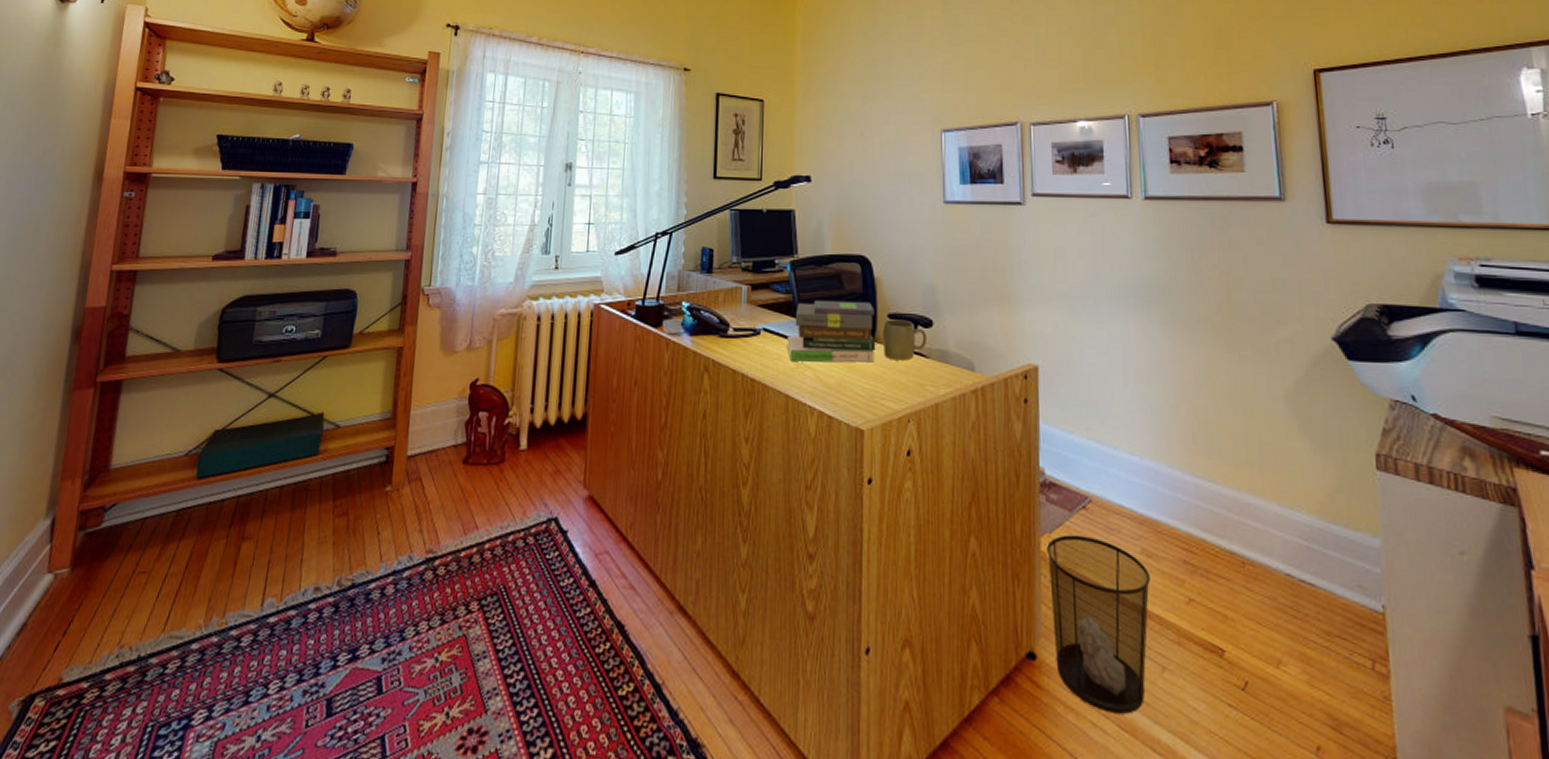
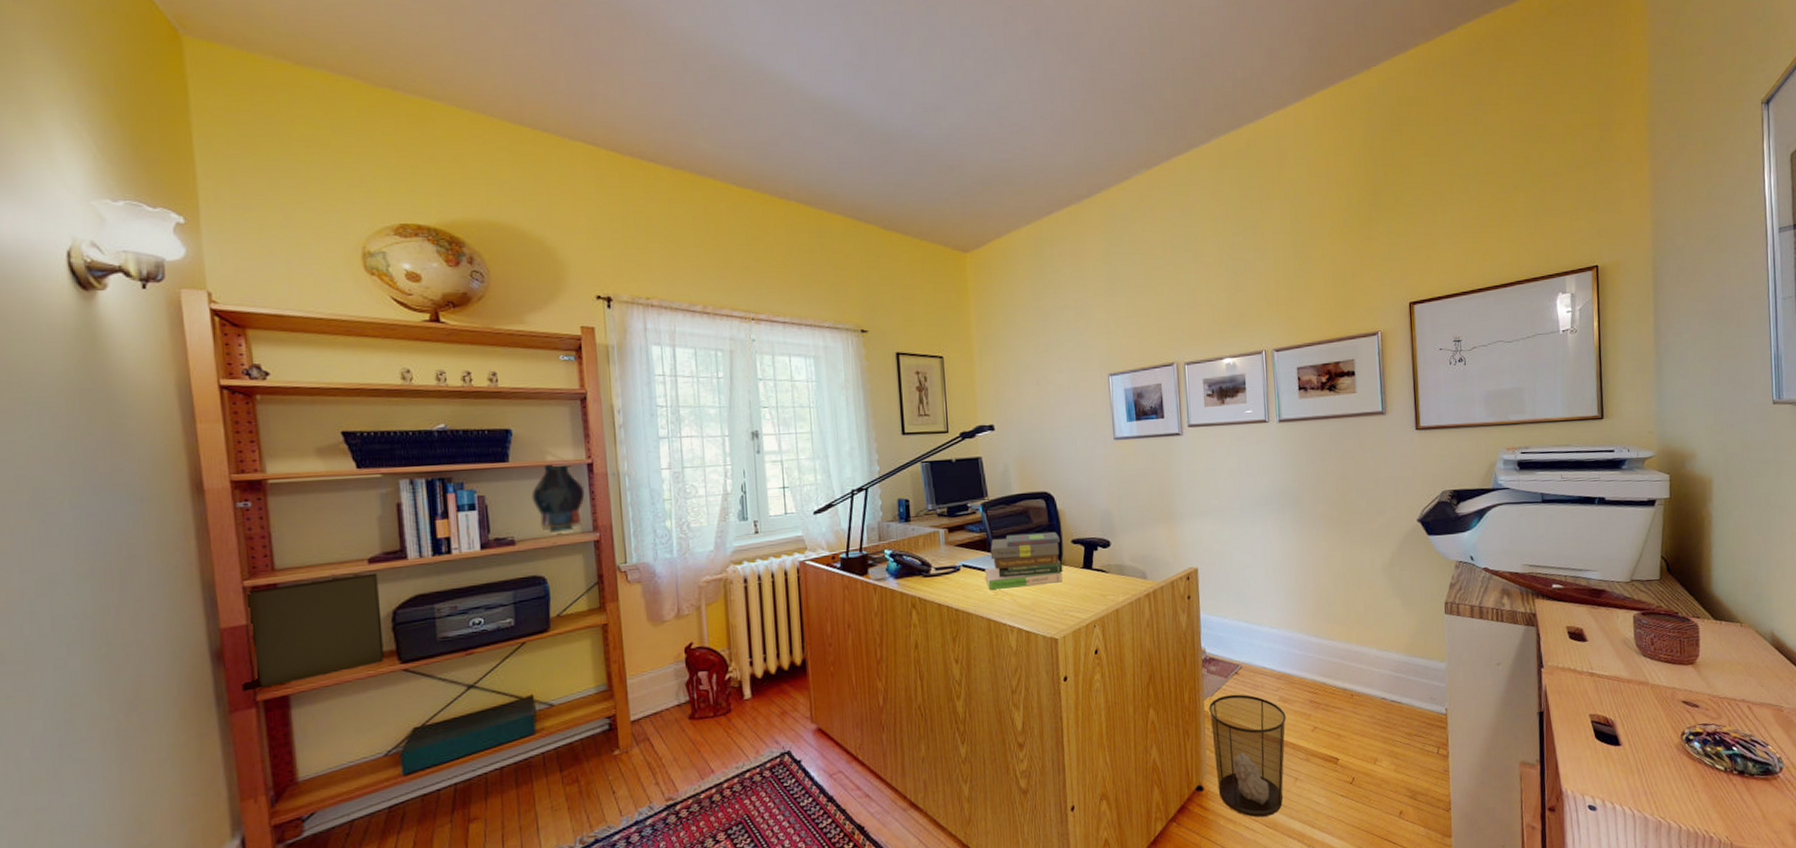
binder: none [87,269,217,371] -> present [242,573,384,692]
vase: none [358,178,406,248] -> present [531,463,585,533]
mug: present [882,319,926,361] -> none [1068,543,1106,578]

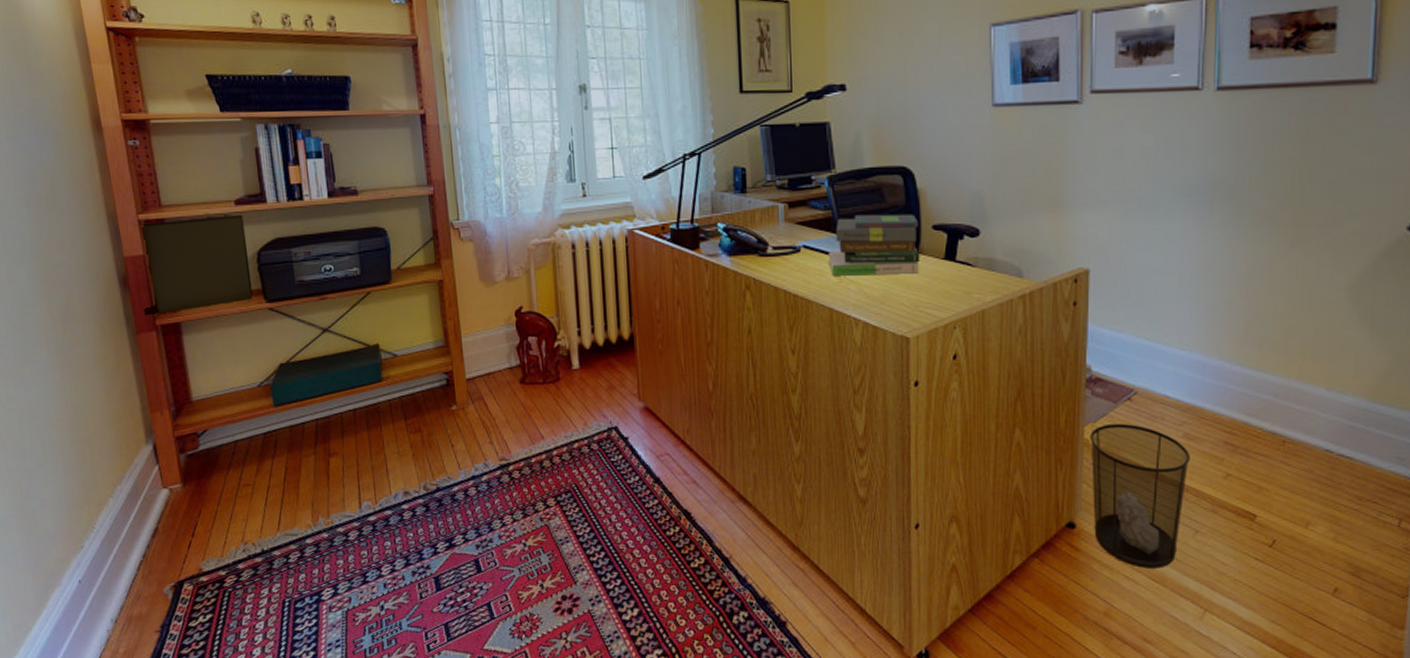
vase: present [531,463,585,533] -> none [370,112,419,184]

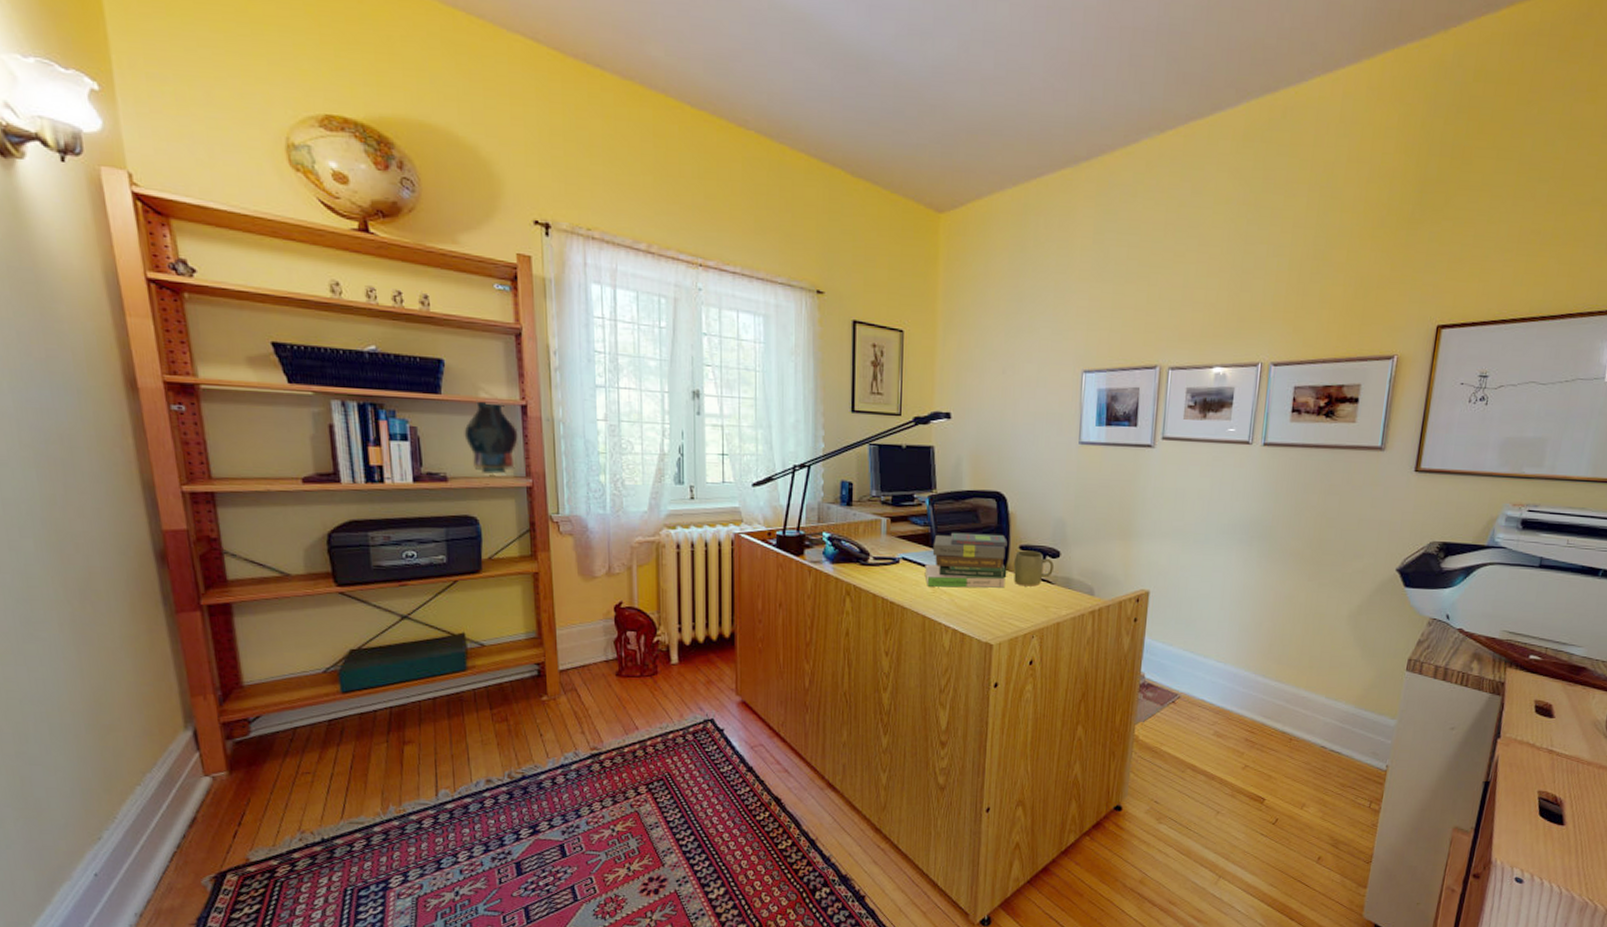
binder: present [142,214,253,316] -> none [186,493,321,594]
vase: none [370,112,419,184] -> present [464,399,518,474]
mug: none [926,230,973,271] -> present [1013,550,1054,587]
waste bin: present [1090,423,1190,569] -> none [1136,722,1218,843]

